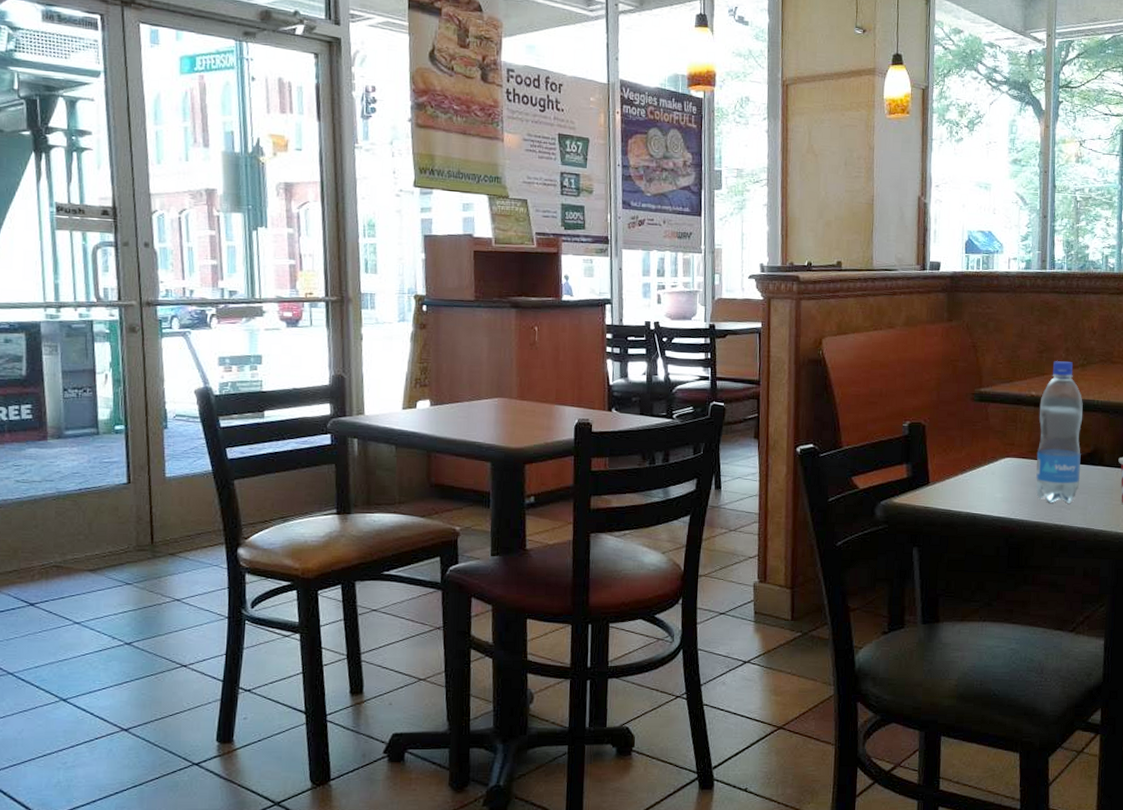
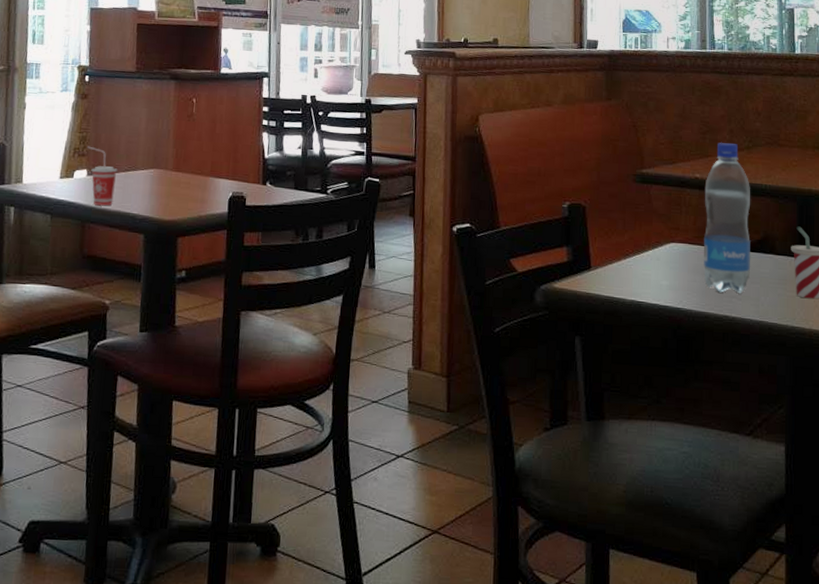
beverage cup: none [429,376,461,436] -> present [87,146,118,206]

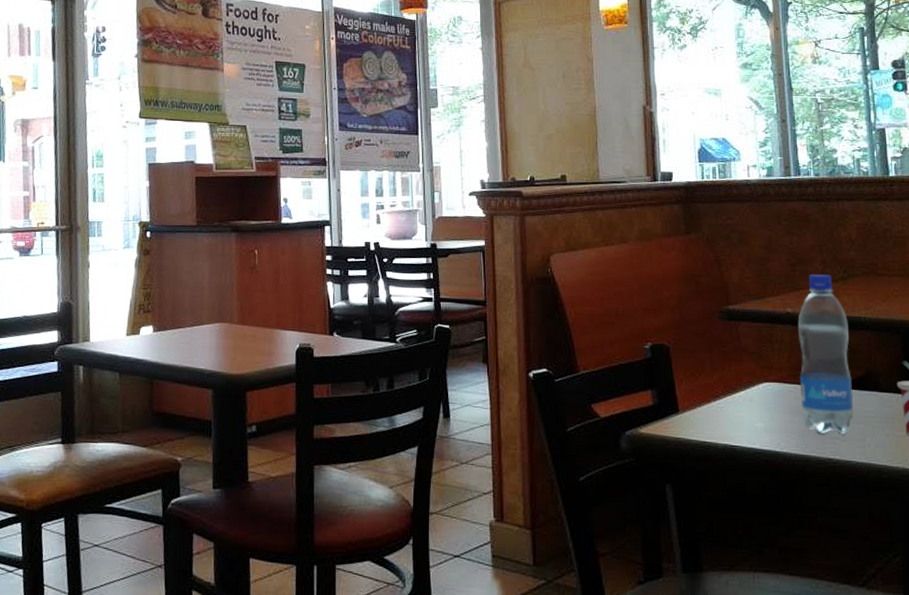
beverage cup: present [87,146,118,206] -> none [152,302,183,362]

